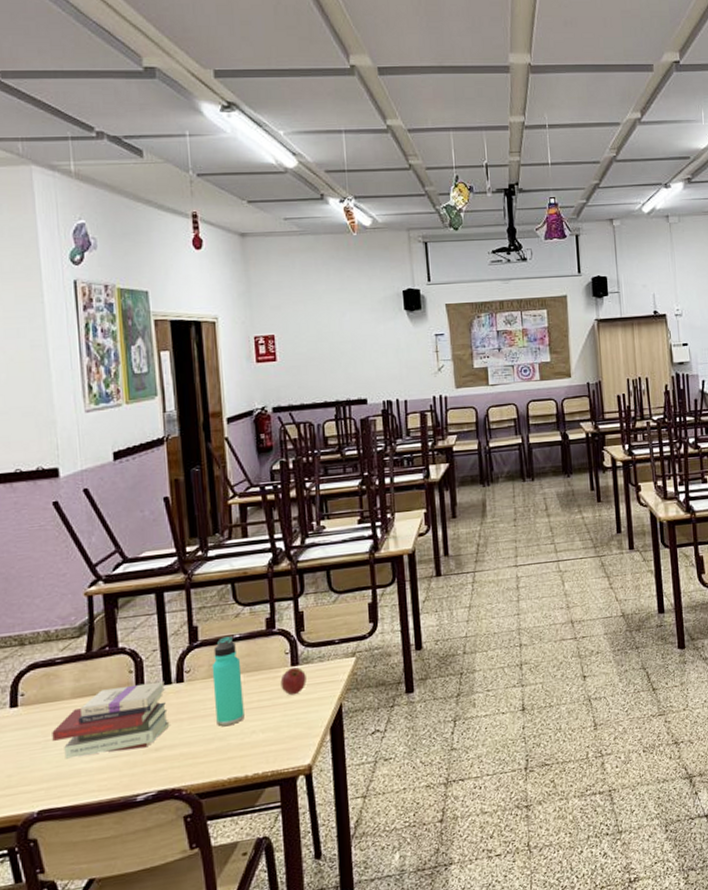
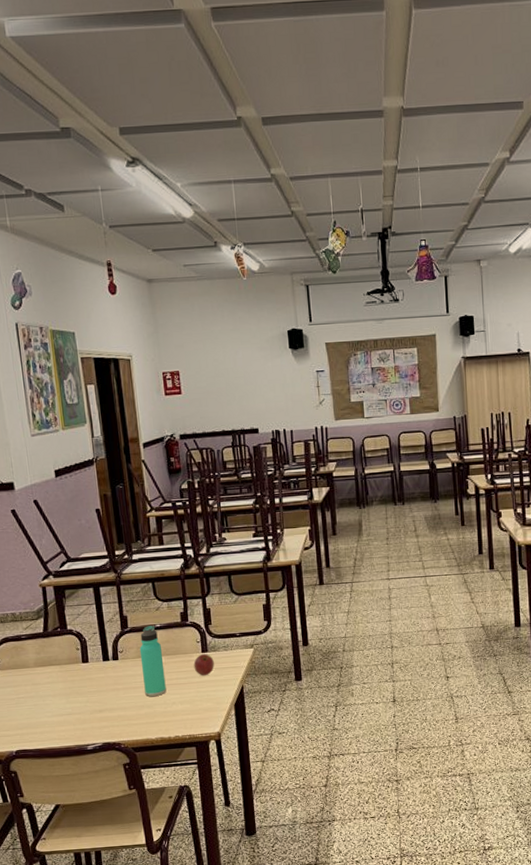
books: present [52,681,170,759] -> none [22,658,110,713]

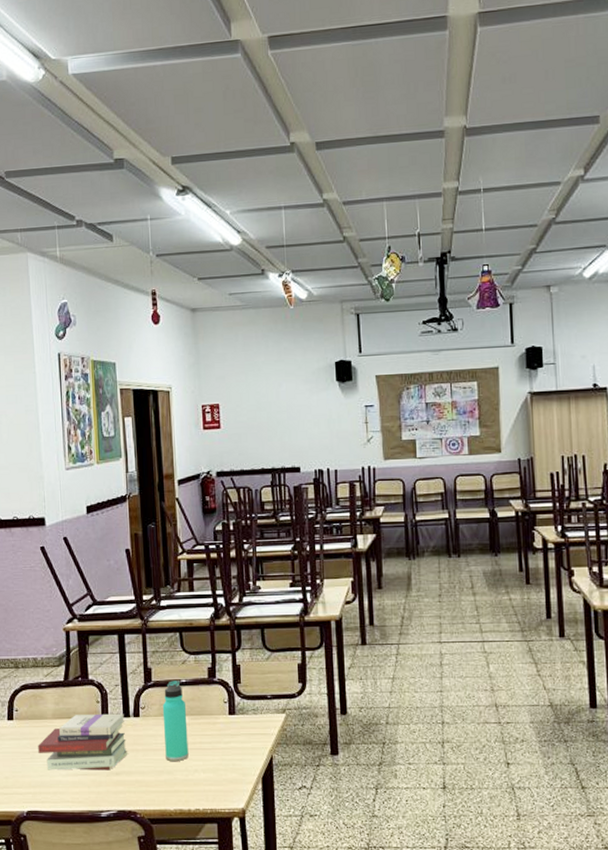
books: none [22,658,110,713] -> present [38,713,128,771]
apple: present [193,654,214,676] -> none [219,717,242,742]

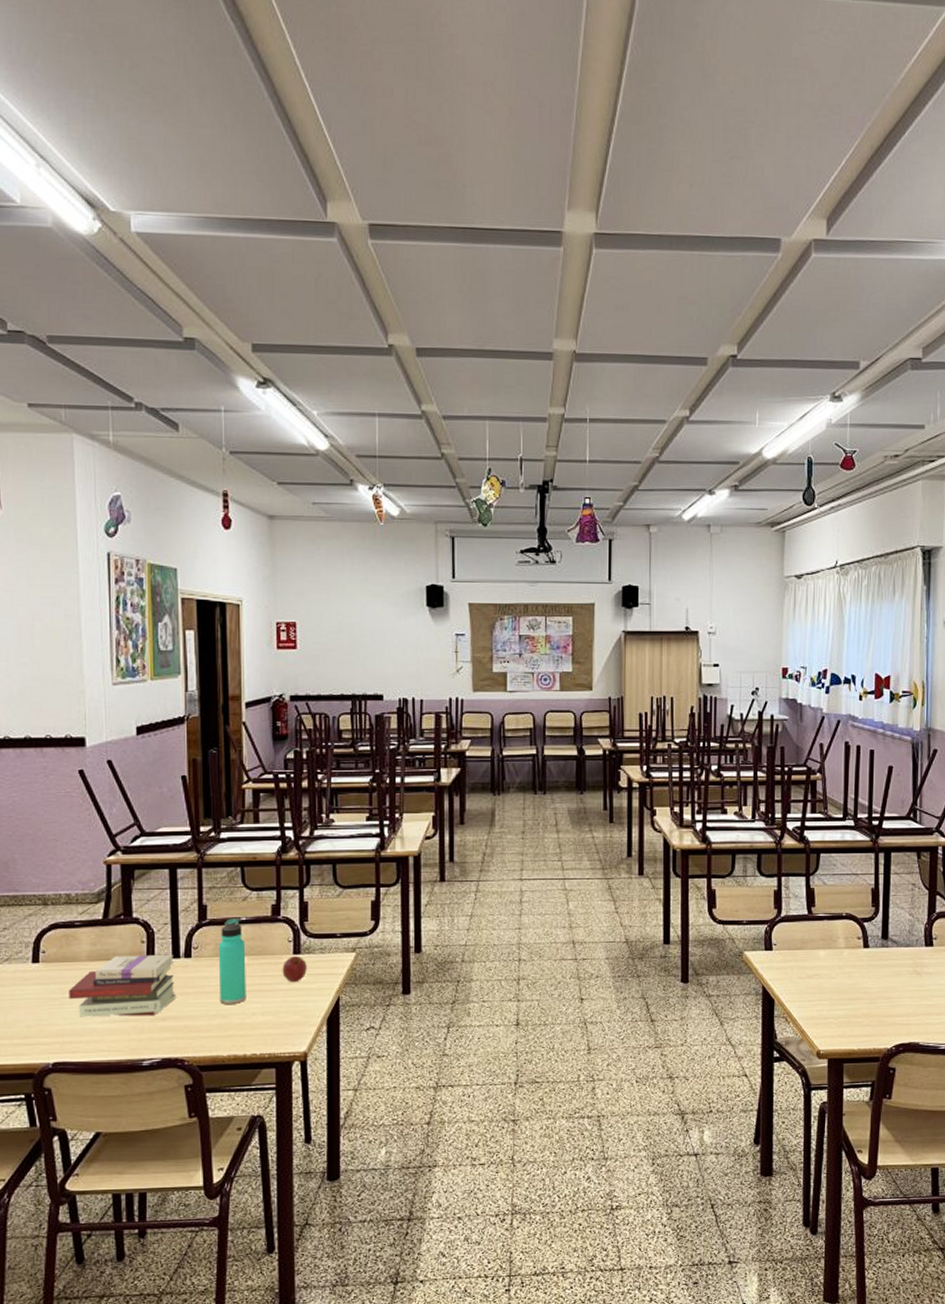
apple: none [219,717,242,742] -> present [282,956,307,983]

